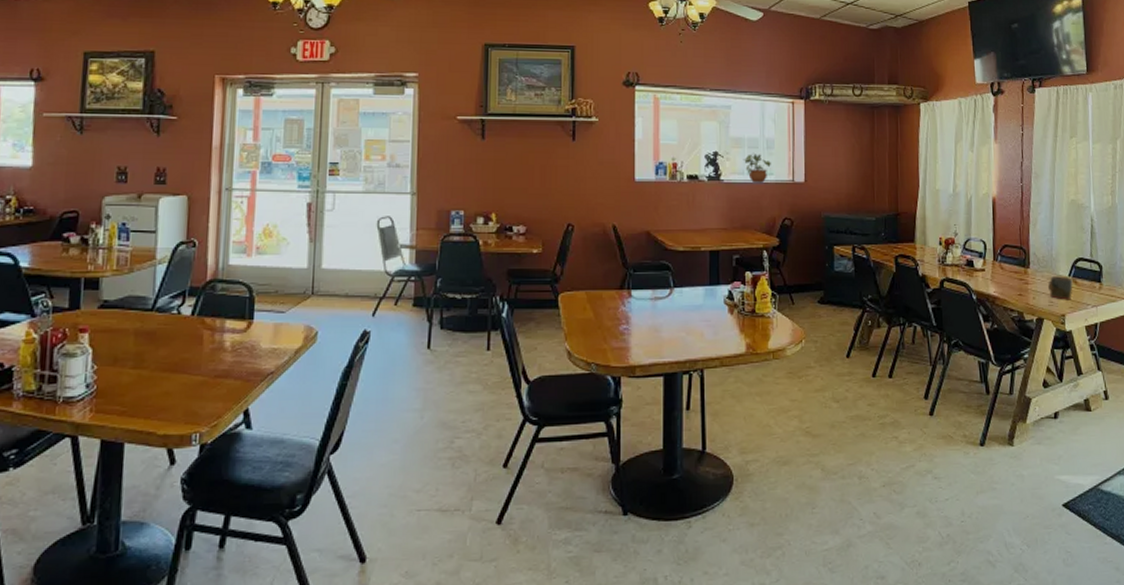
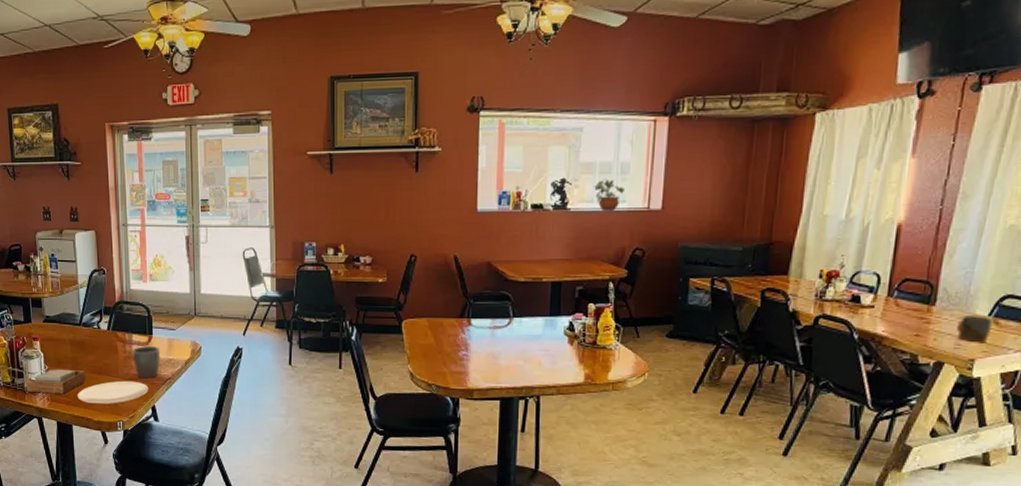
napkin holder: none [59,368,152,403] -> present [26,368,86,394]
plate: none [136,378,242,413] -> present [77,380,149,405]
cup: none [223,334,261,375] -> present [132,346,160,379]

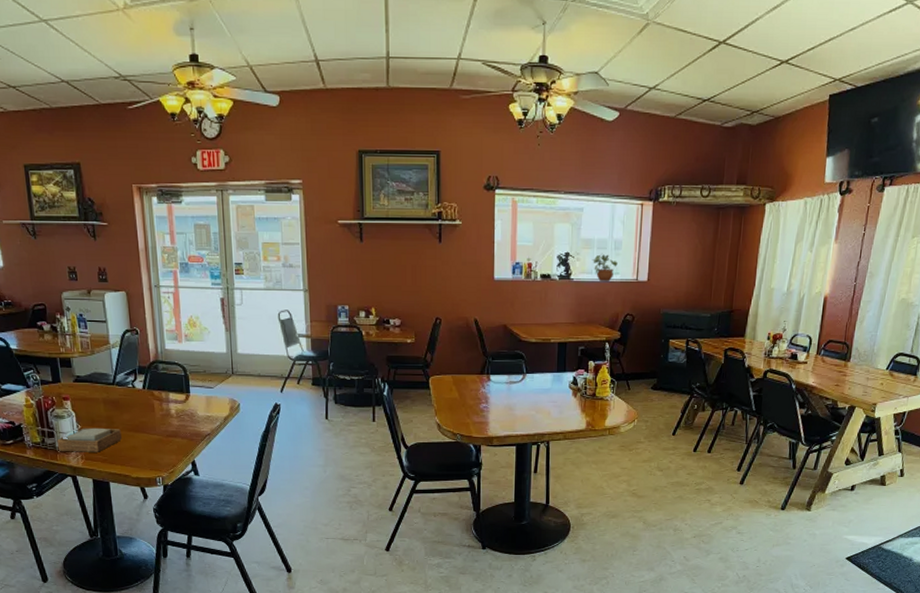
plate: present [77,380,149,405] -> none [113,437,188,462]
cup: present [132,346,160,379] -> none [169,404,199,435]
mug: present [957,315,993,342] -> none [865,369,890,390]

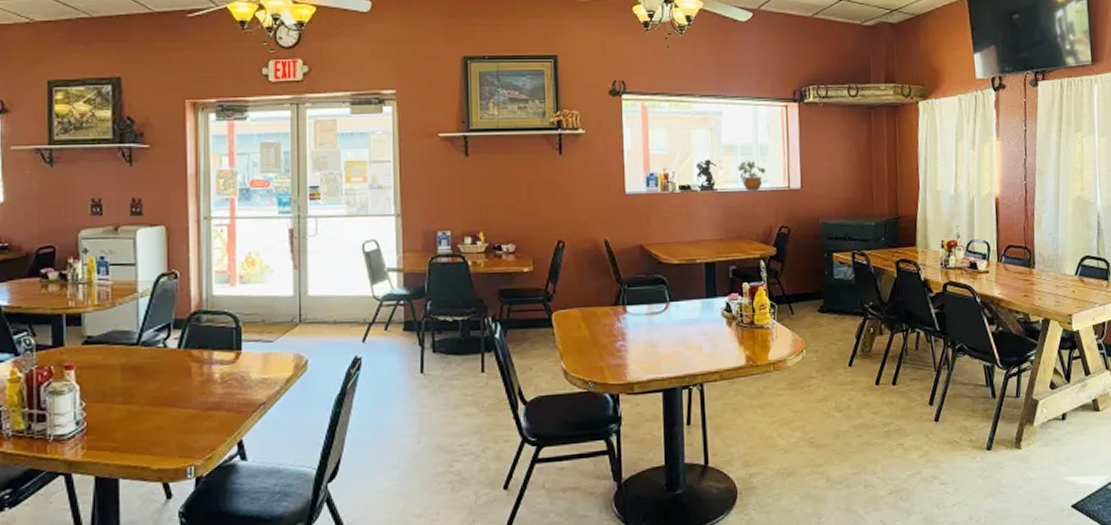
napkin holder: present [57,427,122,452] -> none [49,403,142,441]

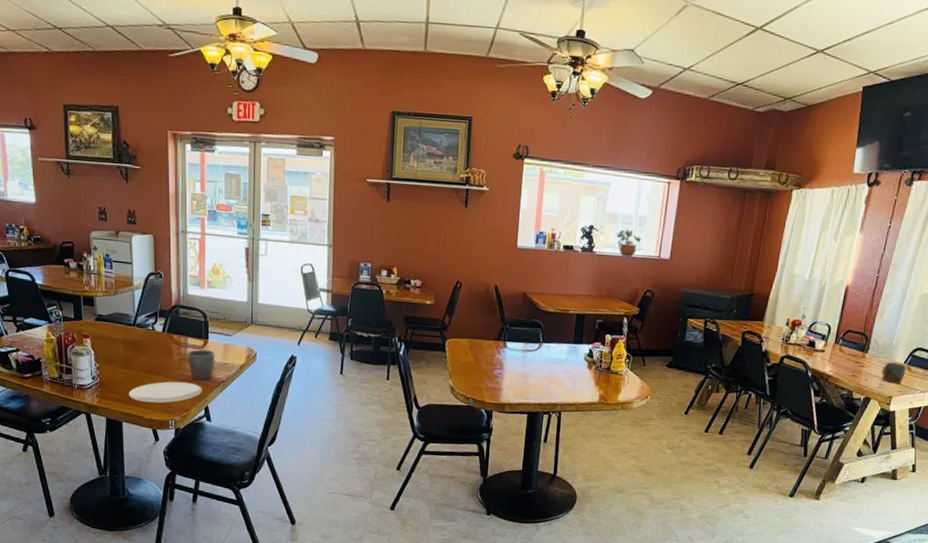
plate: none [128,411,234,448] -> present [128,381,202,404]
cup: none [212,364,250,407] -> present [187,349,215,381]
mug: none [1054,275,1080,299] -> present [881,362,907,384]

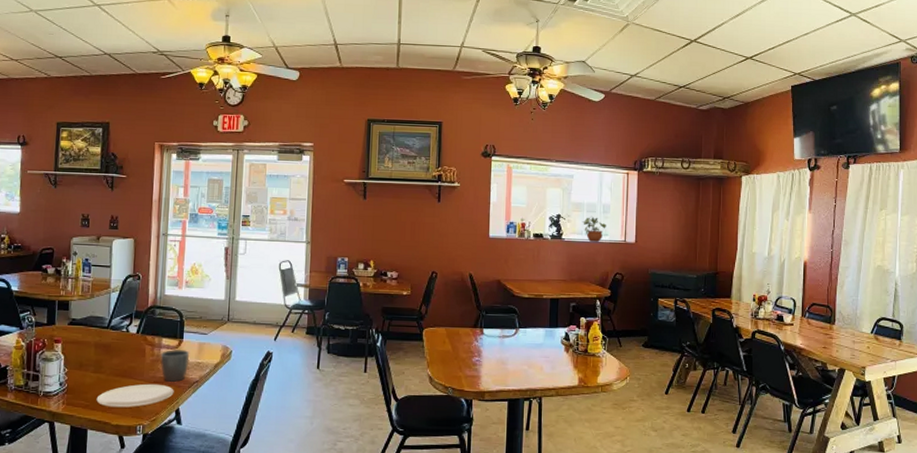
mug: present [881,362,907,384] -> none [851,333,874,353]

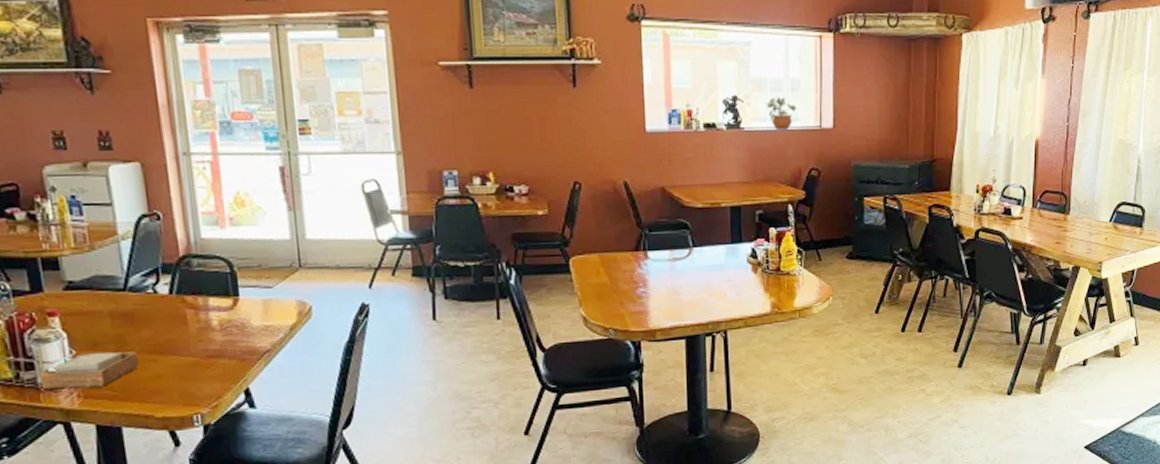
napkin holder: none [40,371,108,398] -> present [39,351,139,389]
plate: present [96,383,174,409] -> none [126,358,238,396]
cup: present [160,350,189,382] -> none [209,311,253,355]

